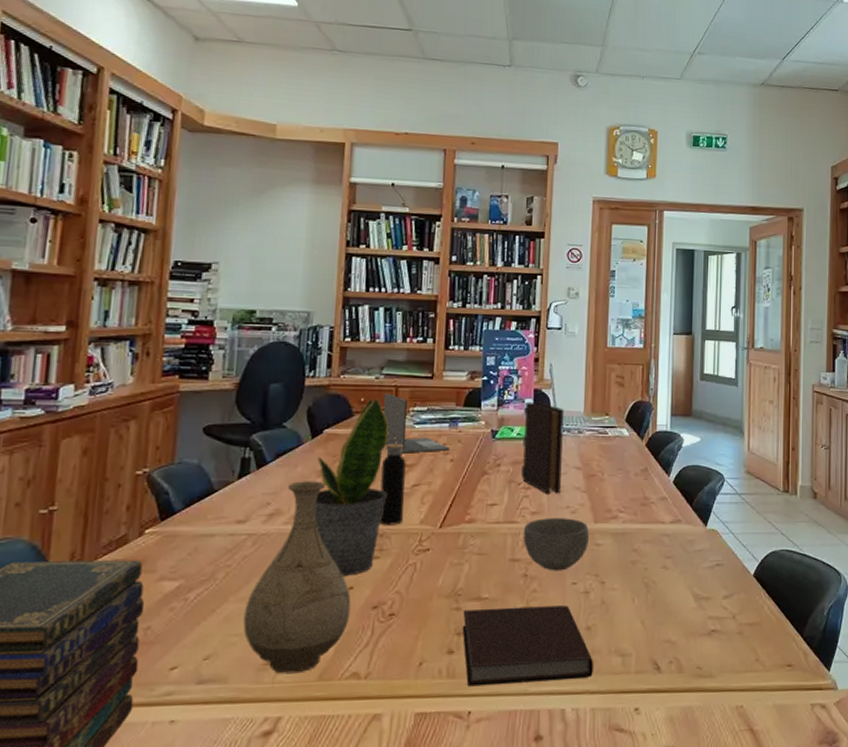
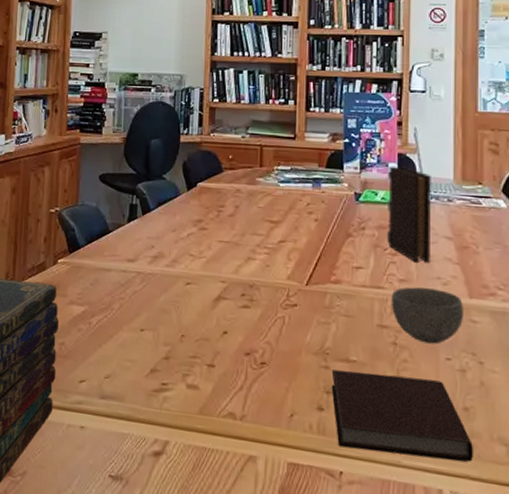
vase: present [243,481,351,674] -> none [135,228,226,405]
potted plant: present [314,398,389,576] -> none [191,155,256,321]
water bottle: present [379,437,406,526] -> none [249,194,272,278]
laptop: present [383,392,449,453] -> none [249,151,313,211]

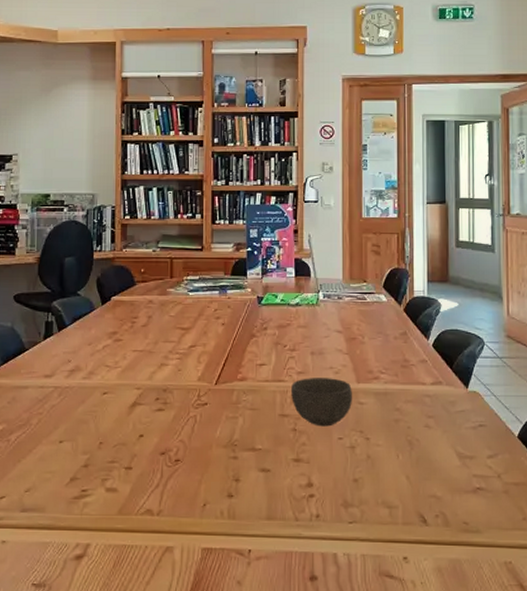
notebook: present [331,370,473,462] -> none [239,458,362,528]
book: present [387,166,431,263] -> none [286,270,324,356]

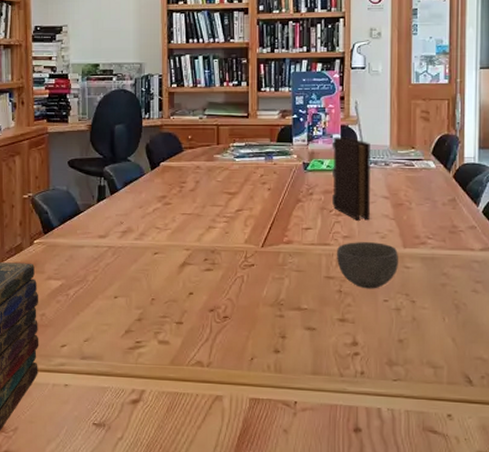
book: none [286,270,324,356] -> present [332,137,370,220]

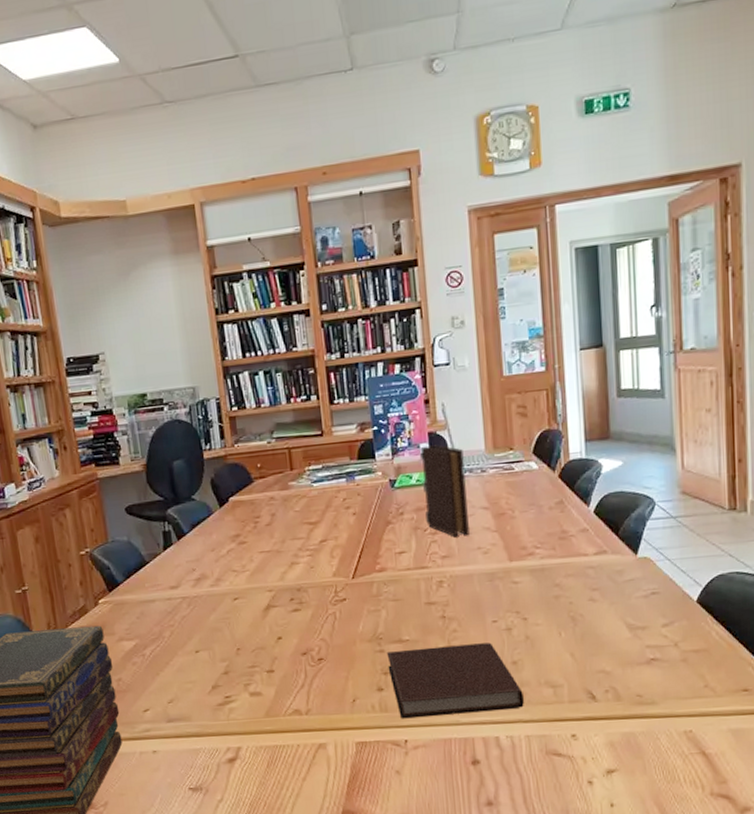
notebook: none [285,317,406,384] -> present [386,643,524,719]
bowl: present [336,242,399,289] -> none [435,559,506,611]

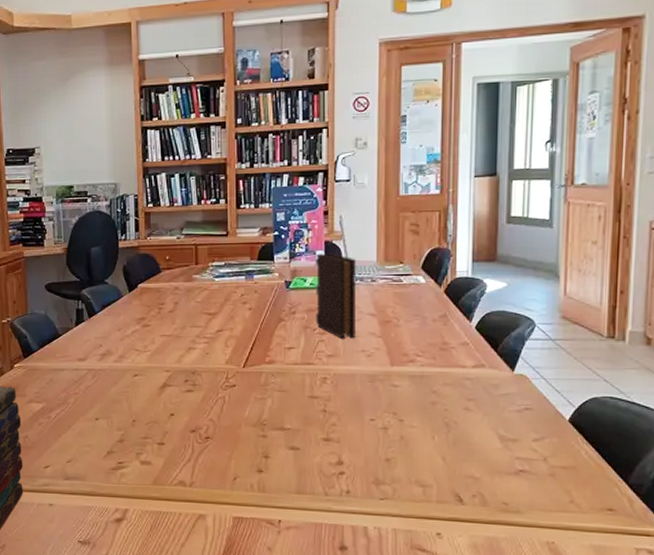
notebook: present [386,643,524,719] -> none [269,437,394,503]

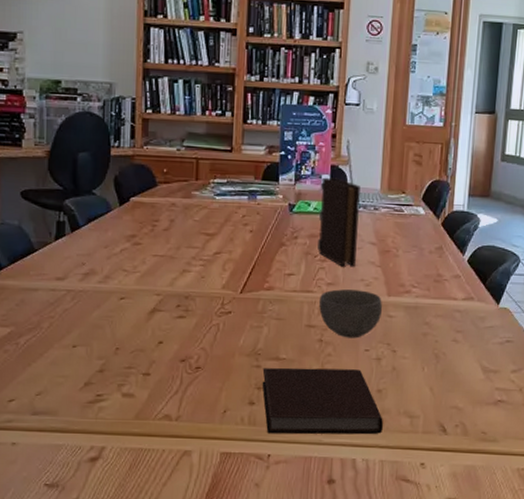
notebook: none [269,437,394,503] -> present [262,367,383,435]
bowl: none [320,361,387,408] -> present [318,289,383,338]

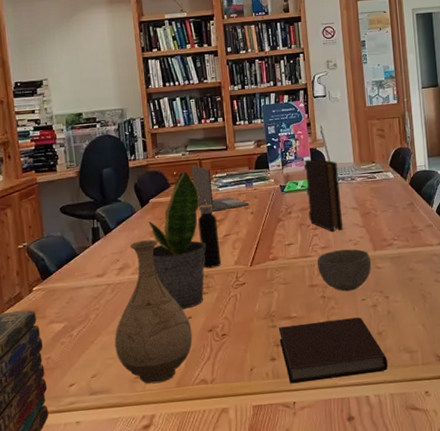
vase: none [68,245,161,412] -> present [114,239,193,384]
potted plant: none [125,169,191,332] -> present [148,170,205,309]
laptop: none [185,164,248,223] -> present [191,165,249,212]
water bottle: none [185,207,208,289] -> present [198,200,222,269]

